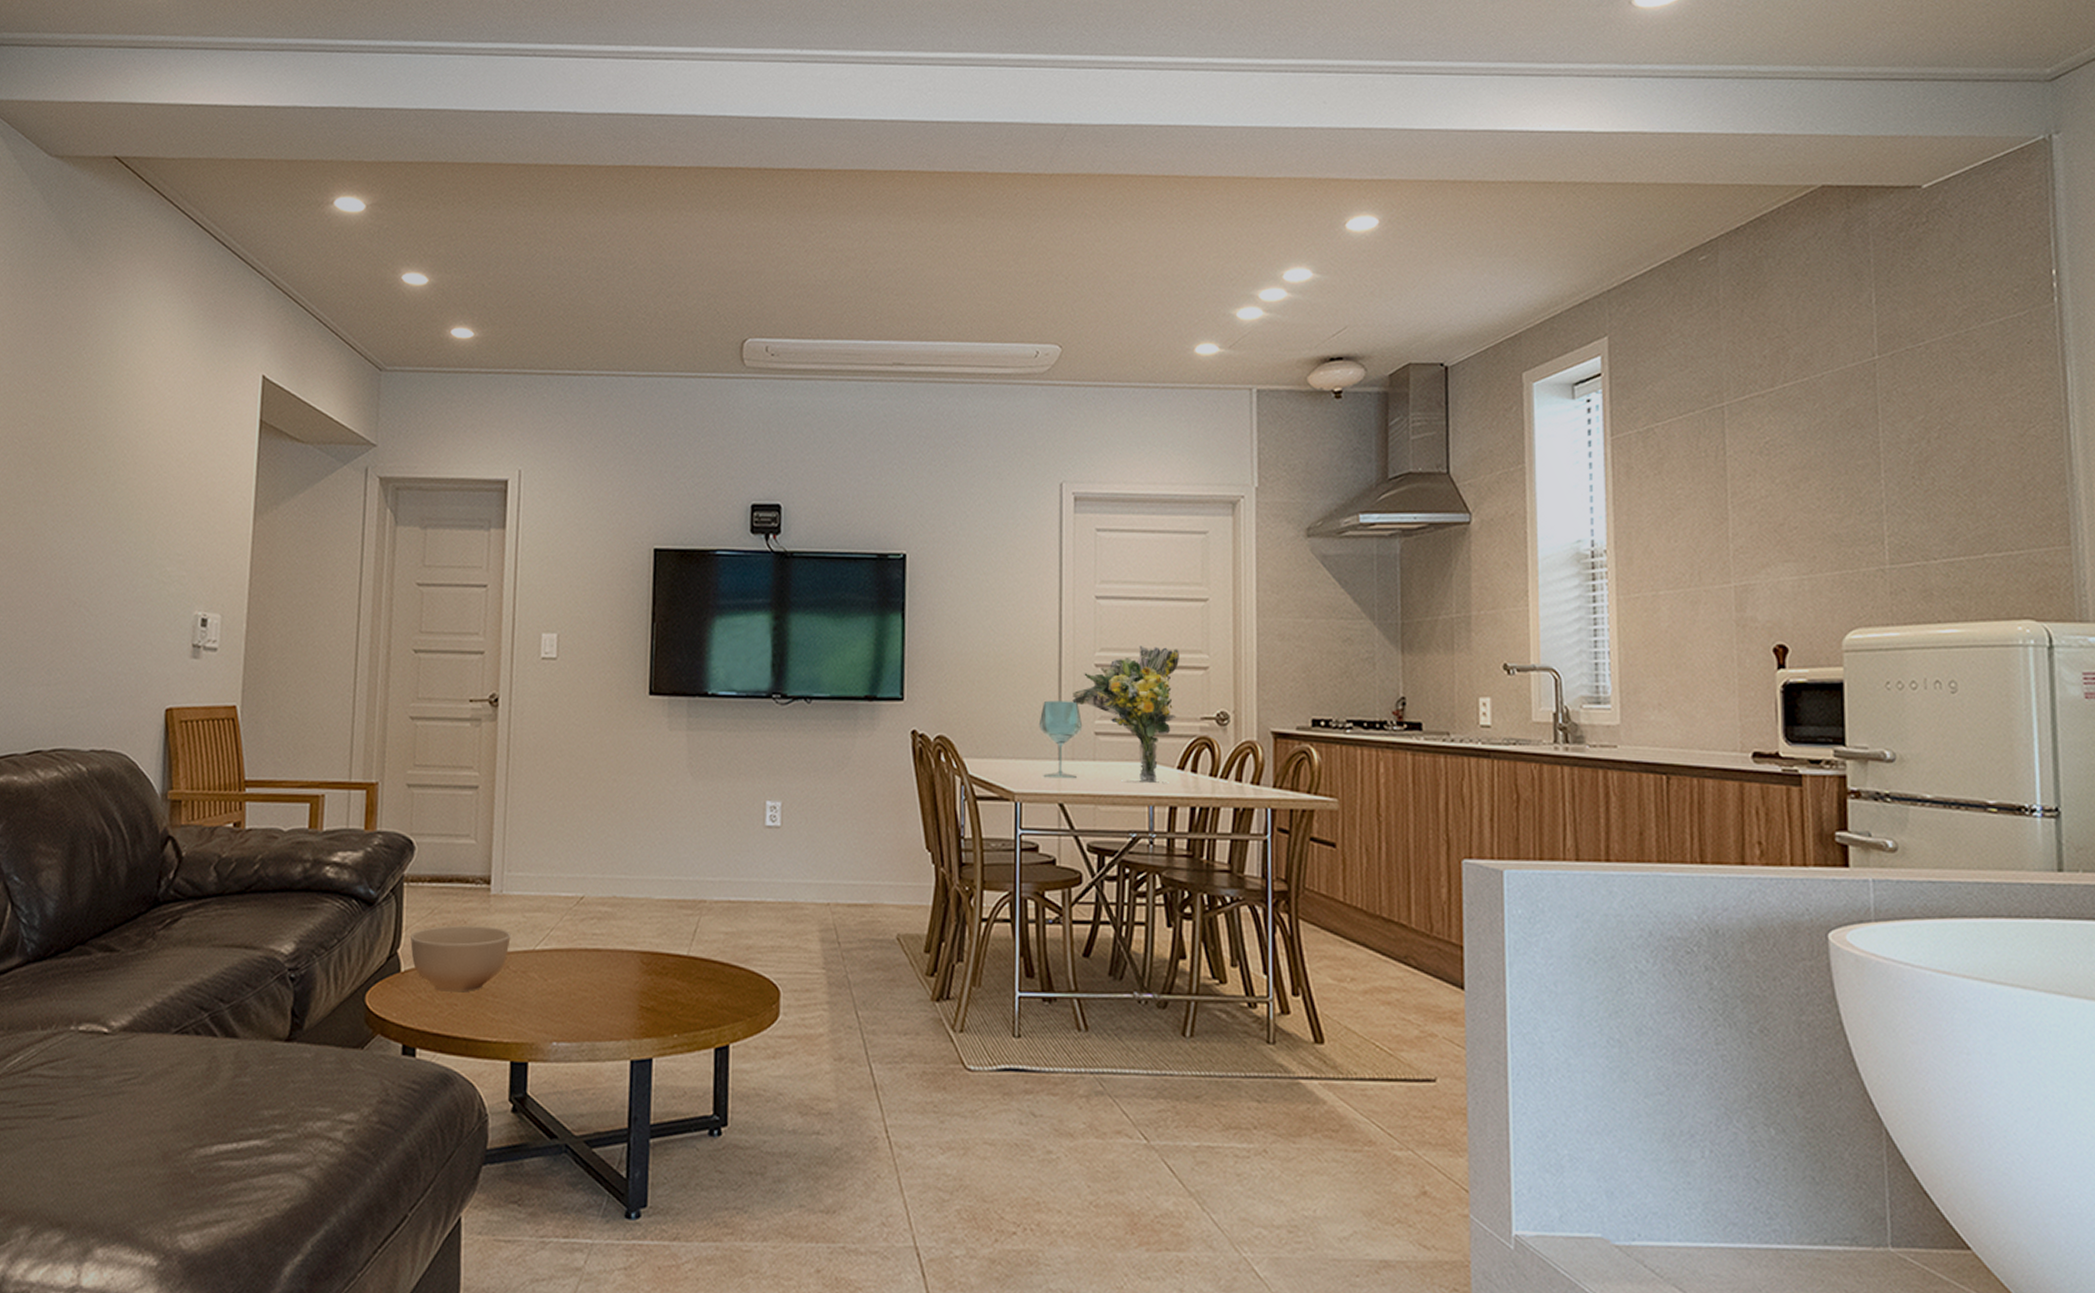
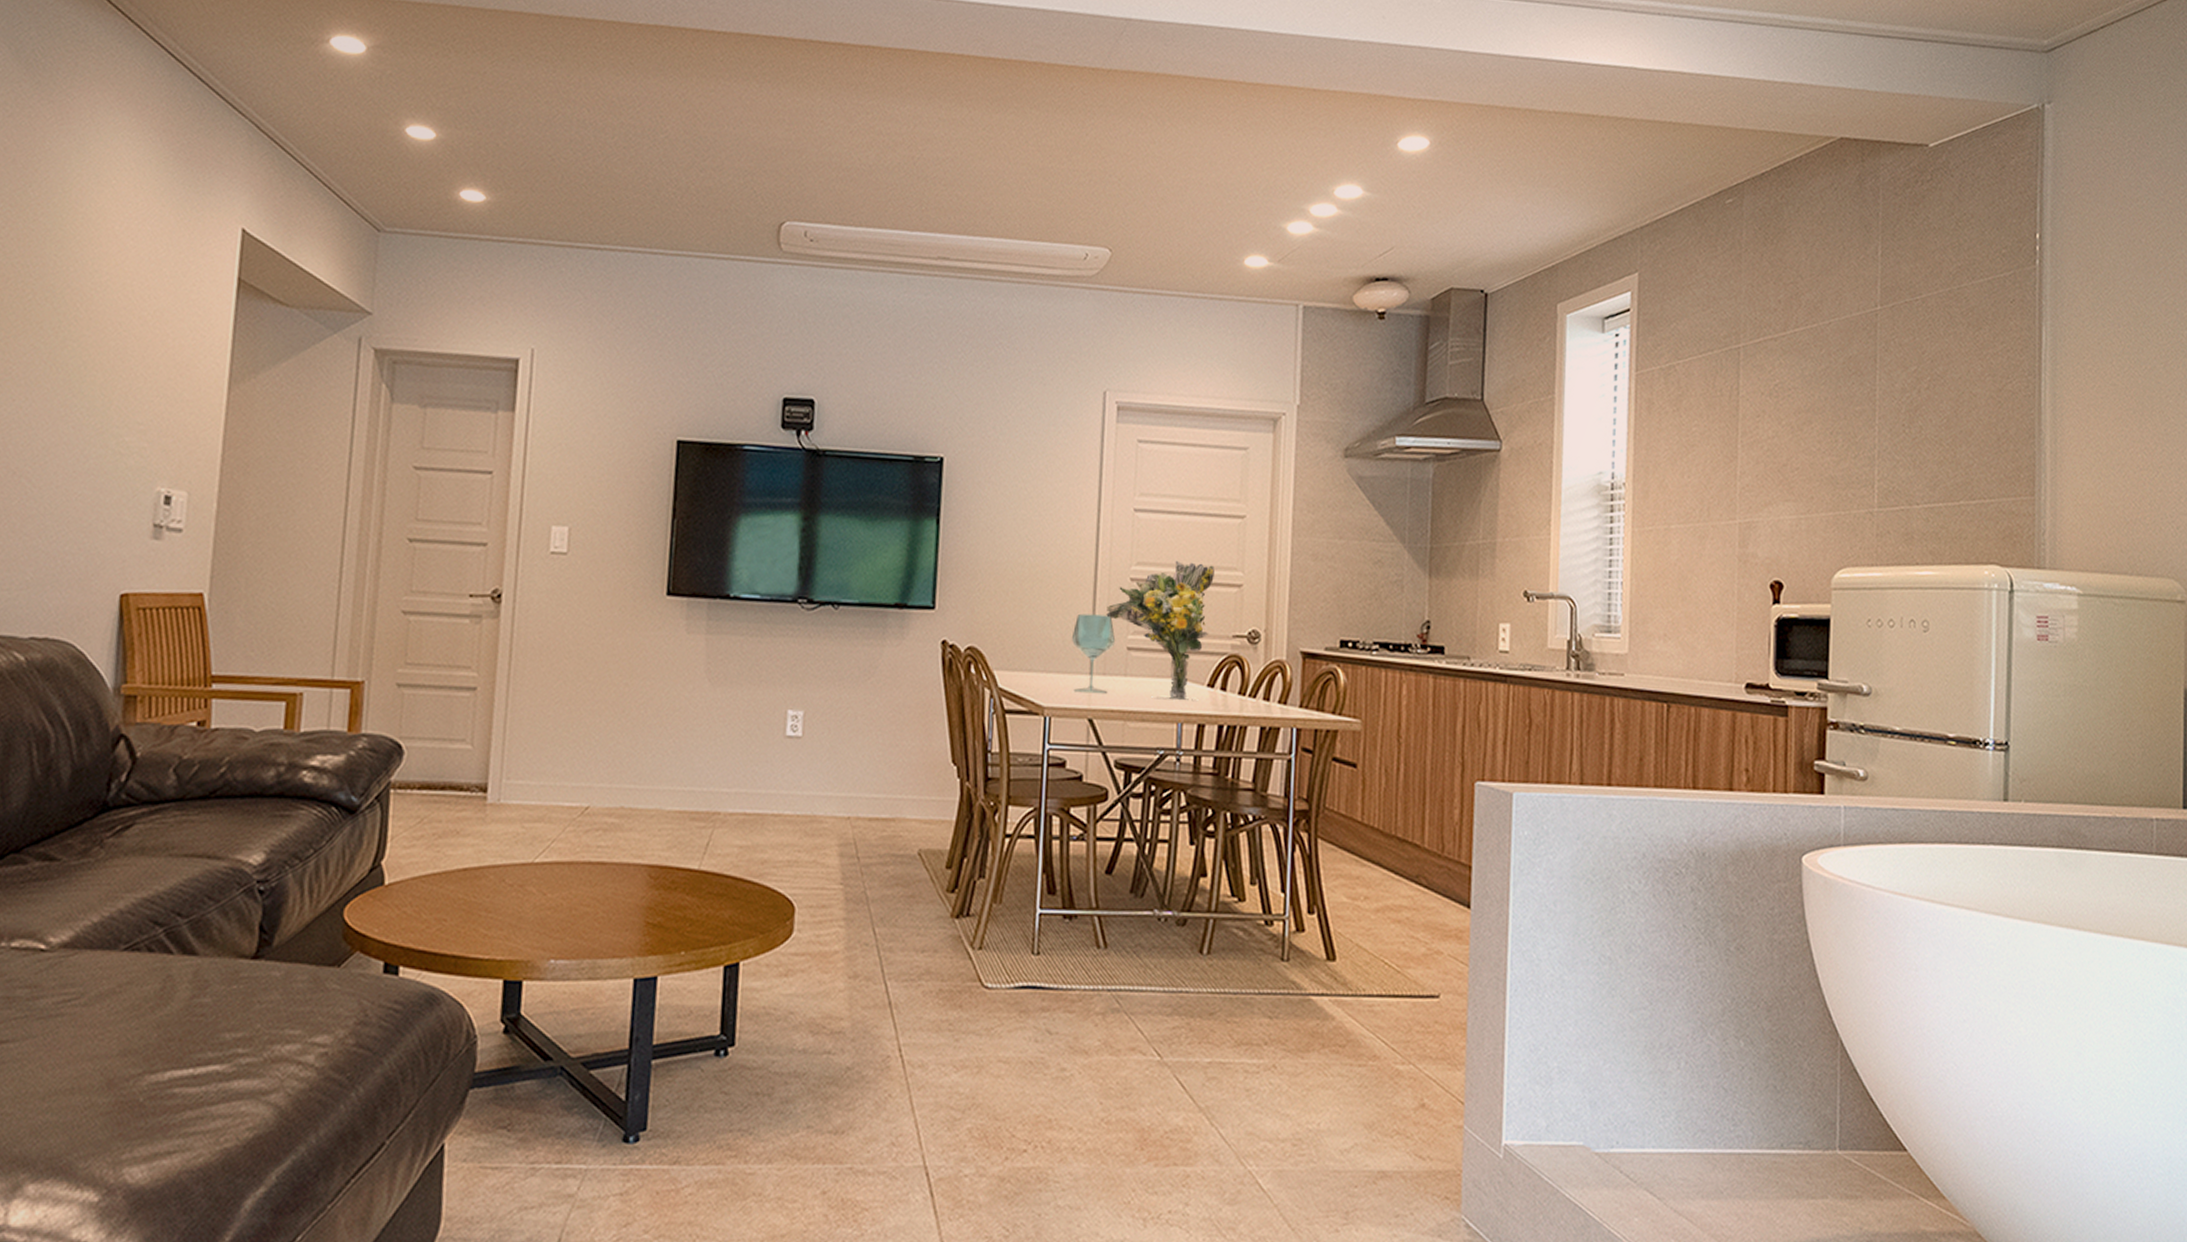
bowl: present [410,925,511,992] -> none [396,835,508,907]

